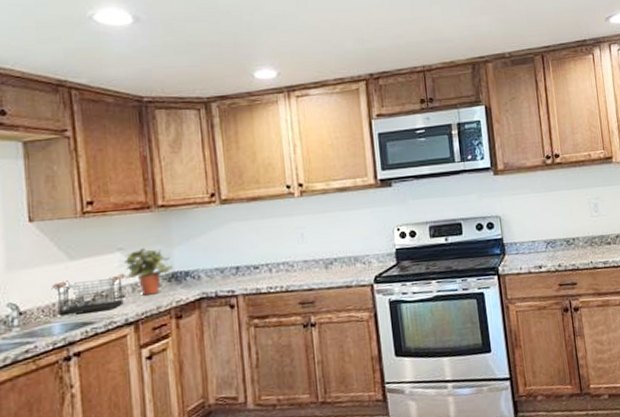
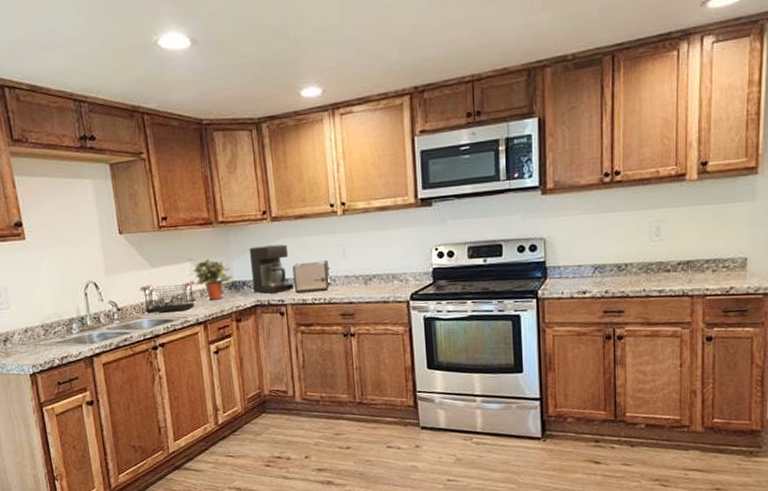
coffee maker: none [193,229,246,284] -> present [249,244,294,294]
toaster: none [244,245,287,282] -> present [292,260,330,294]

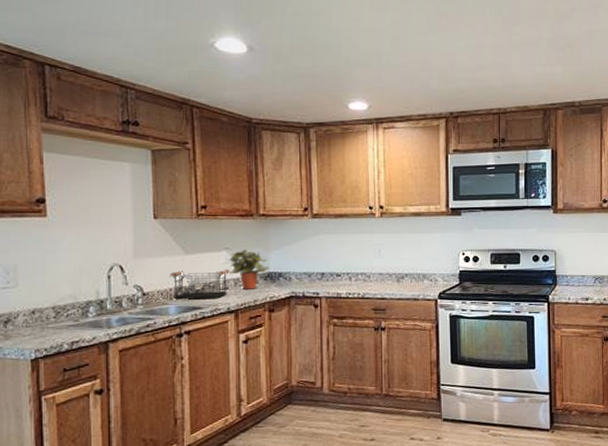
coffee maker: present [249,244,294,294] -> none [287,240,330,286]
toaster: present [292,260,330,294] -> none [329,258,365,288]

